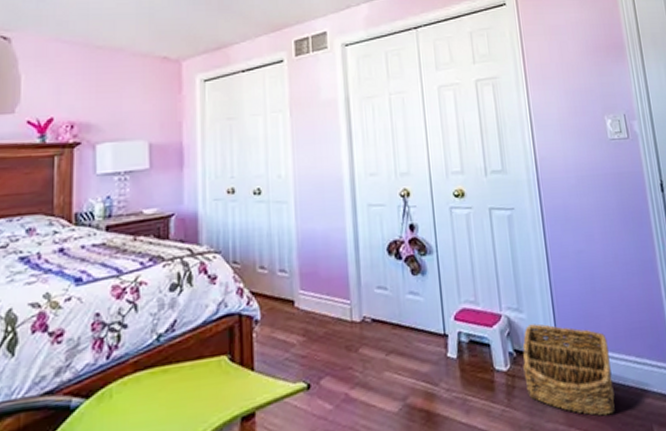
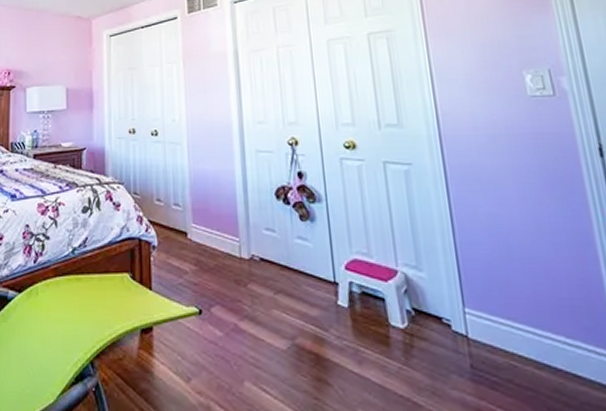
basket: present [522,323,615,416] -> none [422,285,538,396]

